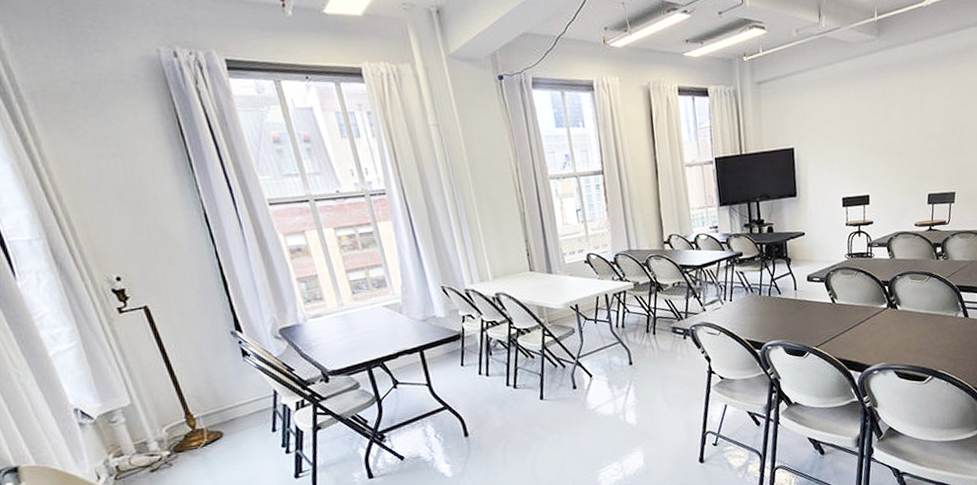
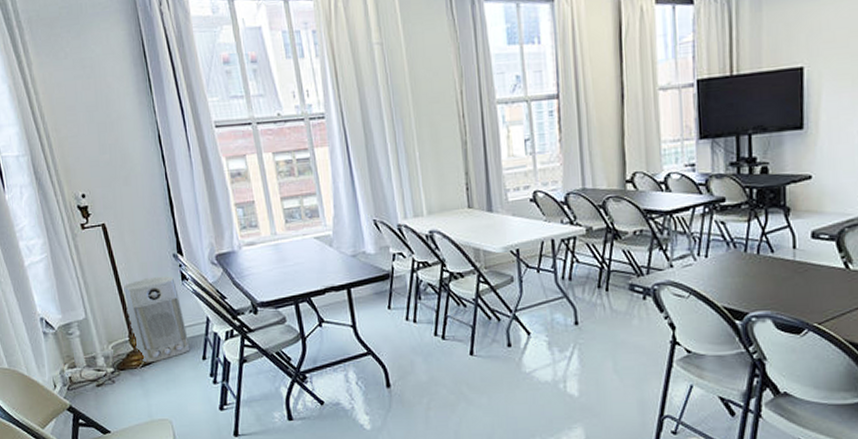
air purifier: none [175,353,258,442] -> present [124,276,190,363]

